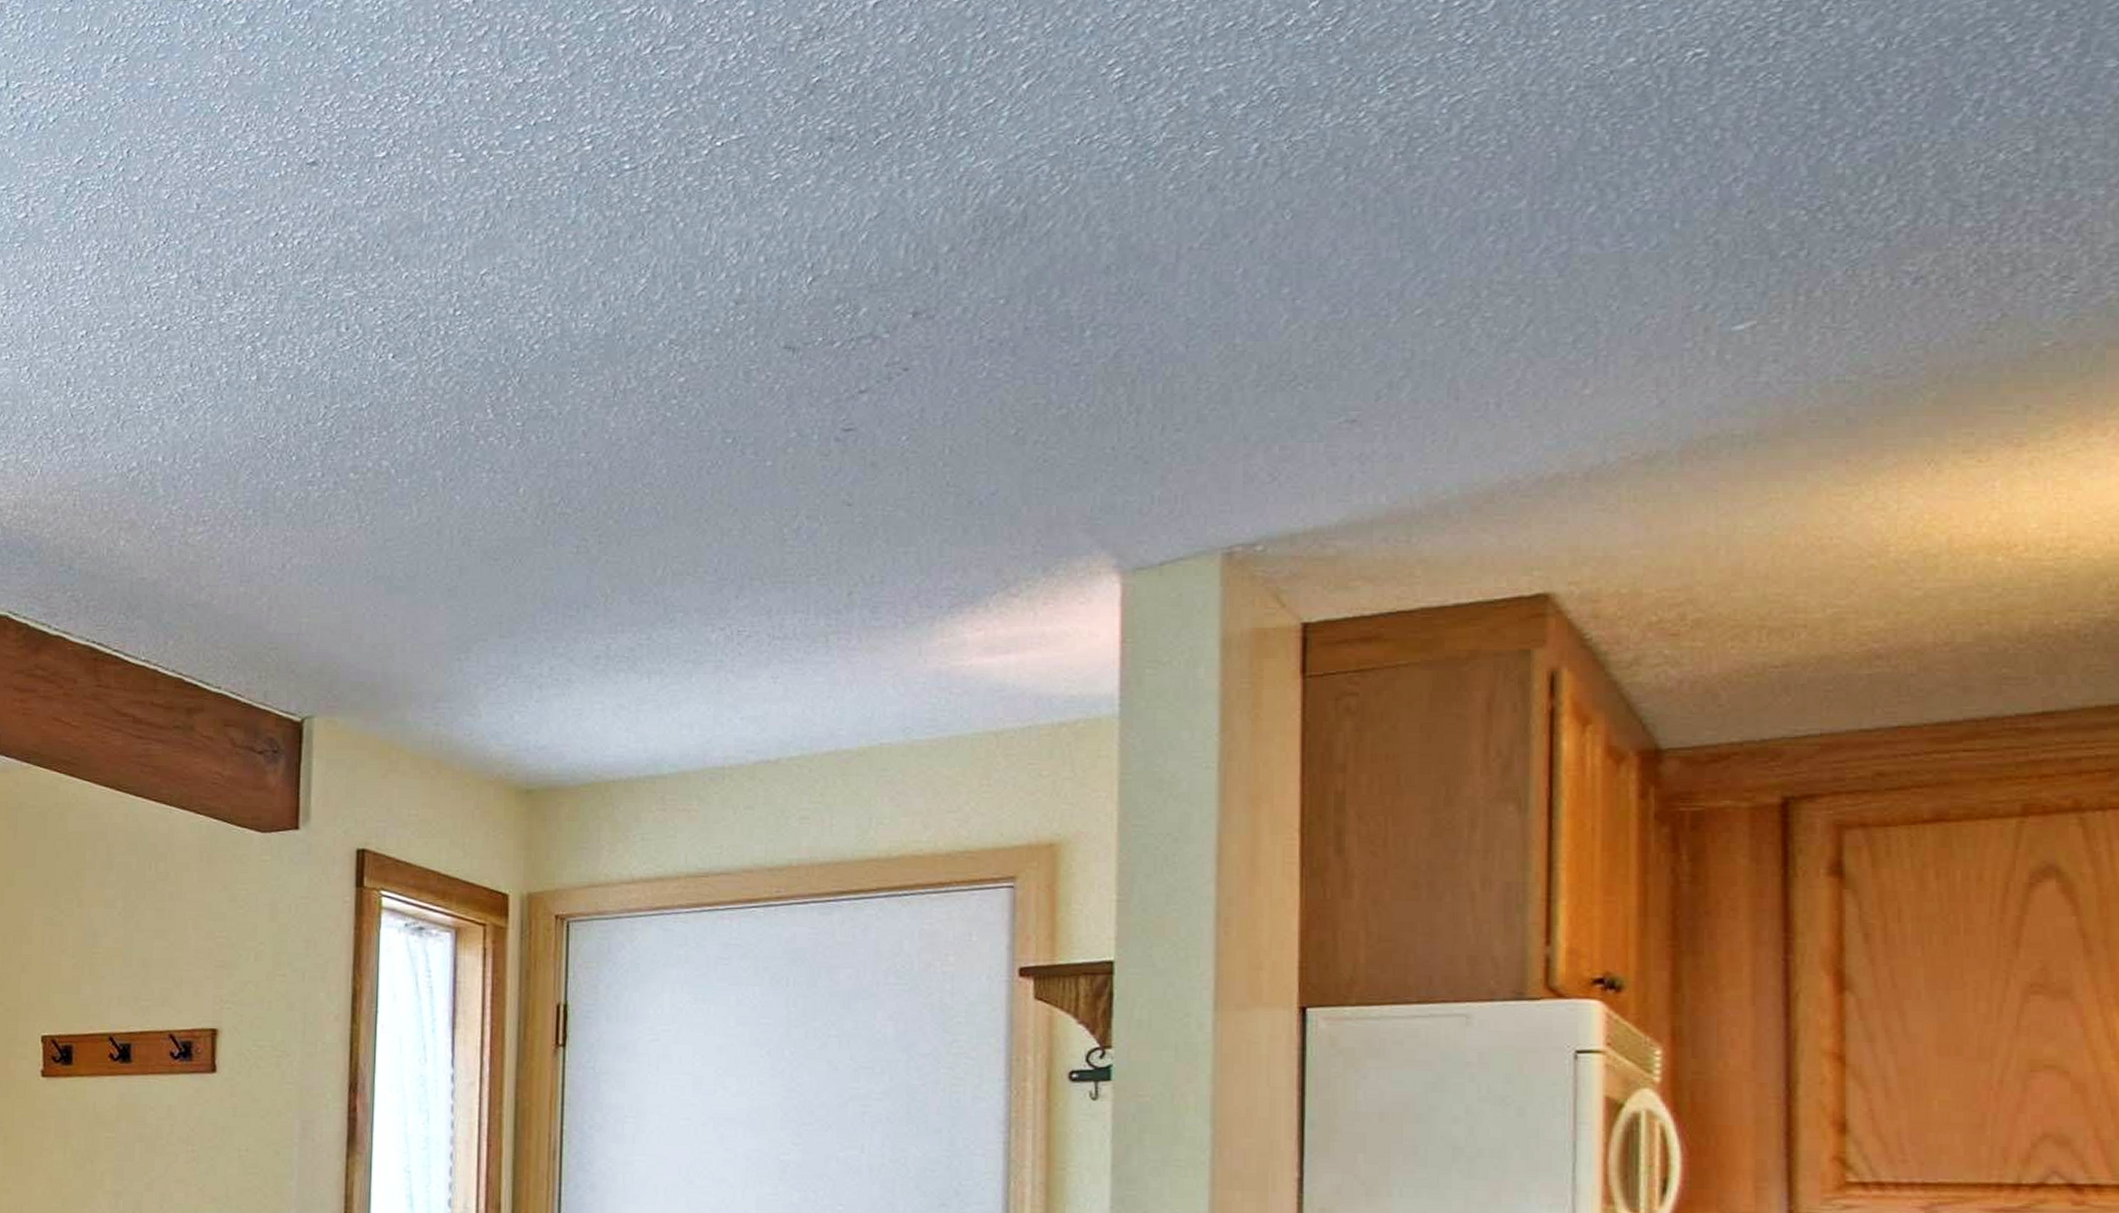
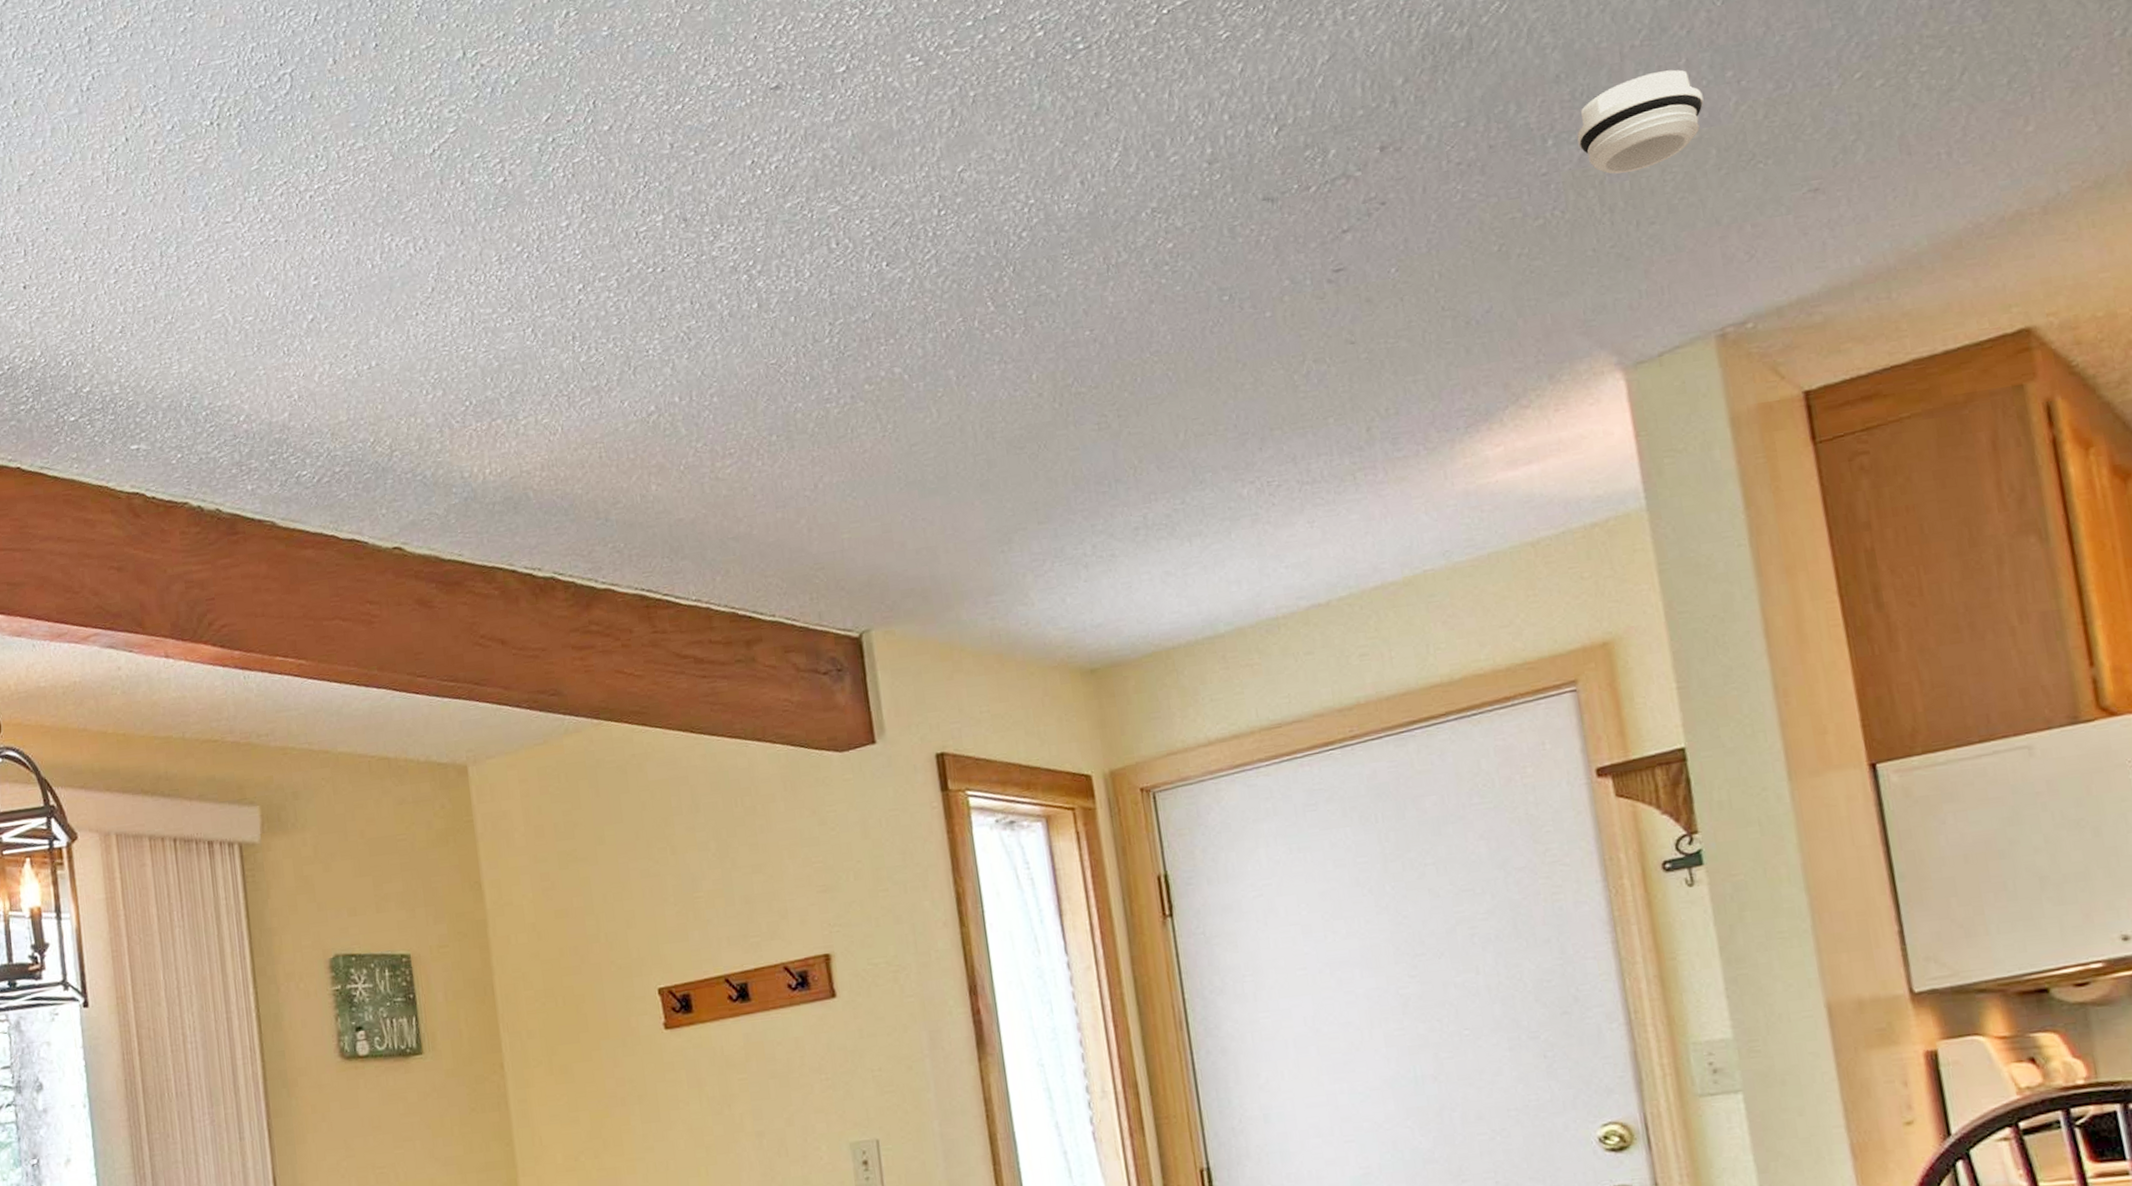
smoke detector: none [1116,278,1254,376] -> present [1576,69,1704,174]

